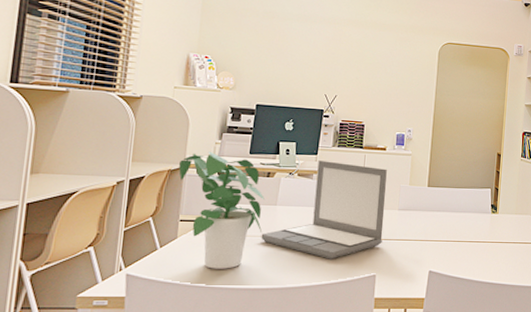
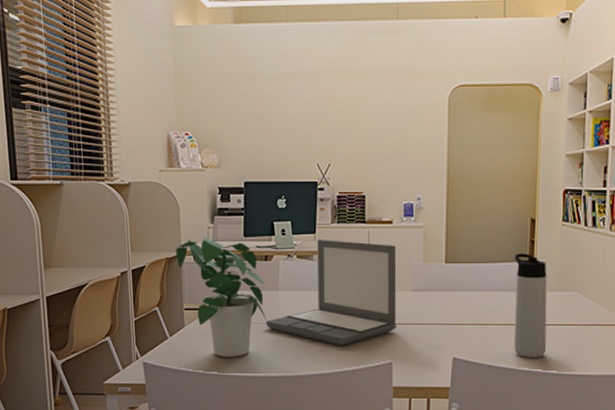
thermos bottle: none [480,182,508,271] -> present [514,254,547,358]

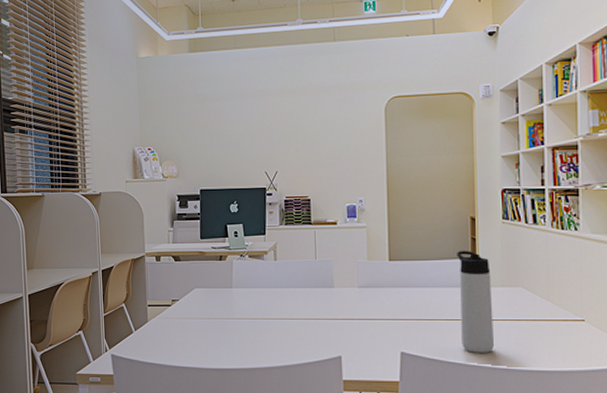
potted plant: present [176,236,267,357] -> none [140,239,222,350]
laptop: present [266,240,397,346] -> none [221,240,344,341]

